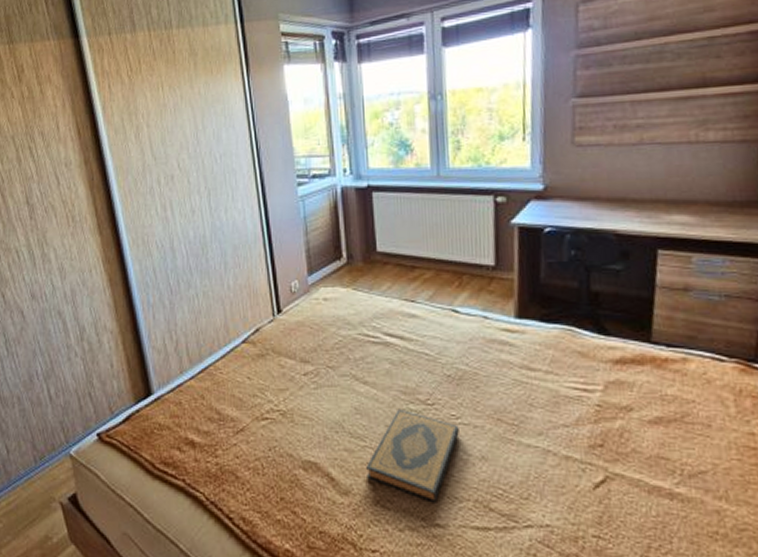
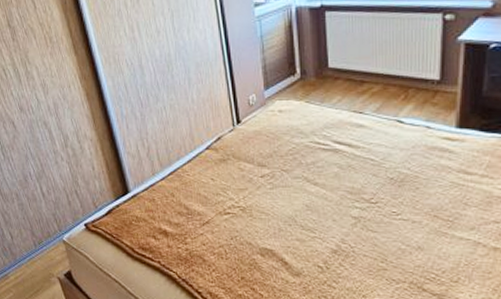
hardback book: present [366,408,459,503] -> none [315,206,399,284]

